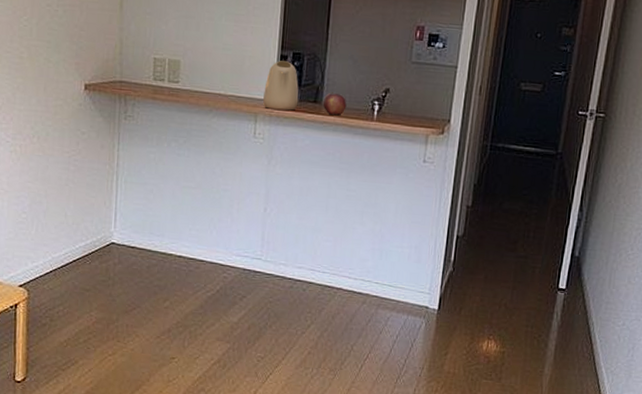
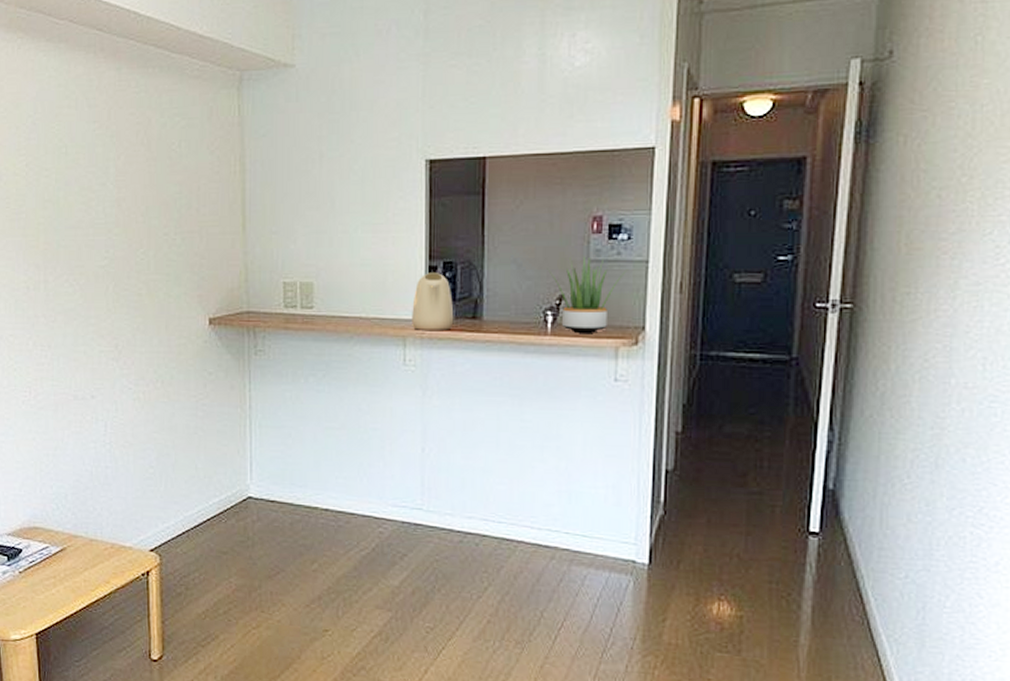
fruit: present [322,92,347,116] -> none [483,305,513,332]
potted plant: none [377,58,441,122] -> present [547,256,628,333]

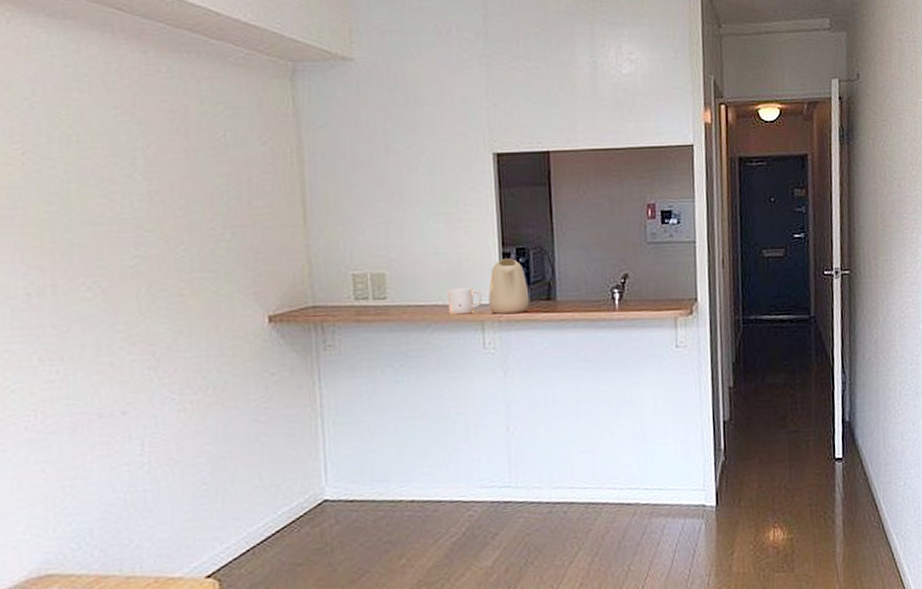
mug: none [371,301,405,328] -> present [447,288,482,315]
potted plant: present [547,256,628,333] -> none [611,239,680,307]

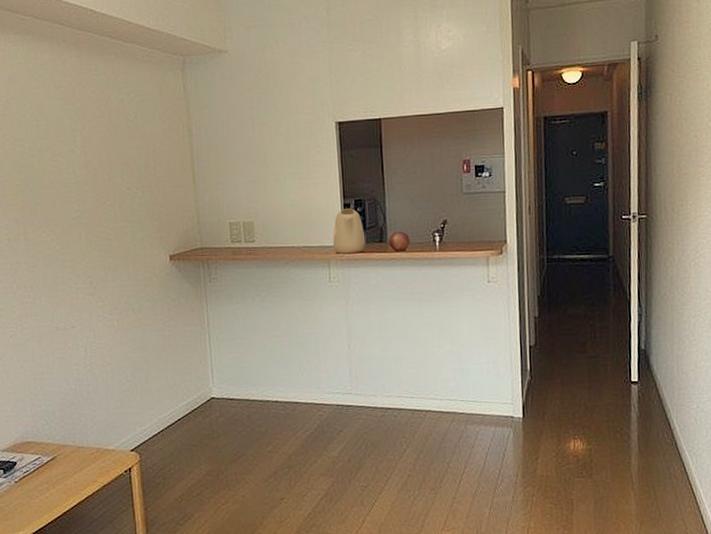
mug: present [447,288,482,315] -> none [300,233,328,255]
fruit: none [557,285,584,311] -> present [388,230,410,252]

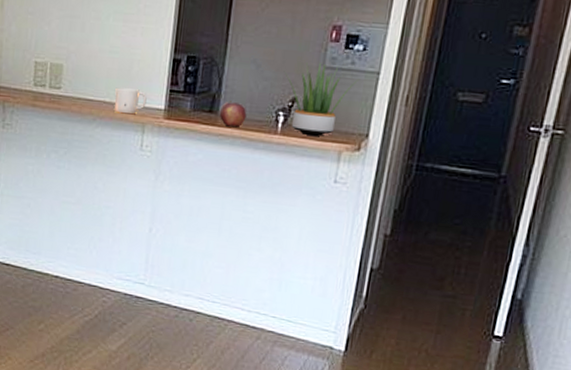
mug: none [300,233,328,255] -> present [114,87,147,115]
kettle: present [333,208,366,254] -> none [152,64,193,121]
potted plant: none [432,190,491,248] -> present [284,62,360,136]

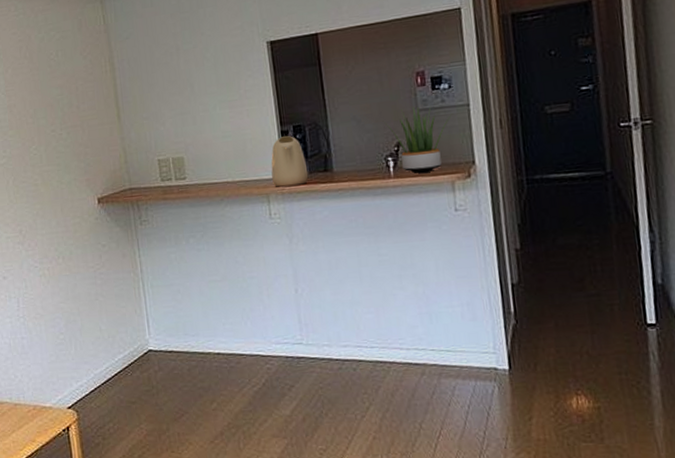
mug: present [114,87,147,115] -> none [235,165,266,190]
kettle: none [152,64,193,121] -> present [271,135,309,187]
fruit: present [219,101,247,128] -> none [333,156,360,181]

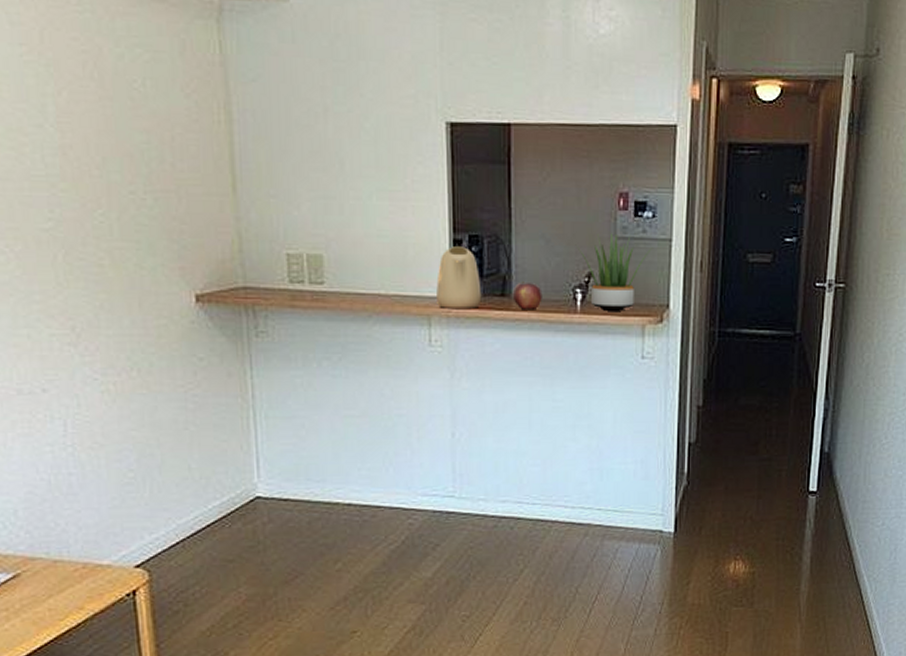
fruit: none [333,156,360,181] -> present [512,281,542,310]

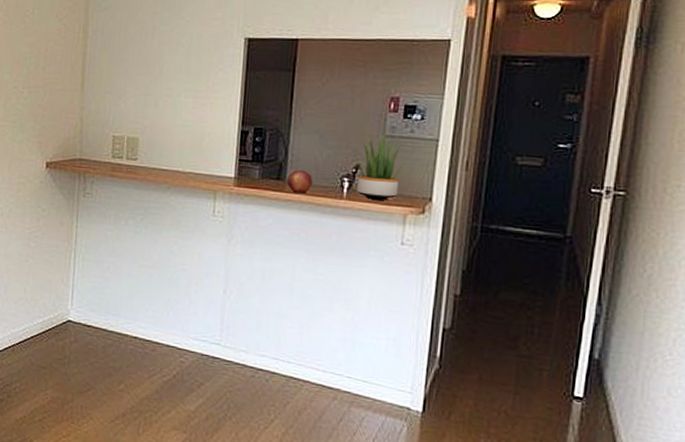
kettle: present [436,245,482,308] -> none [223,136,261,188]

